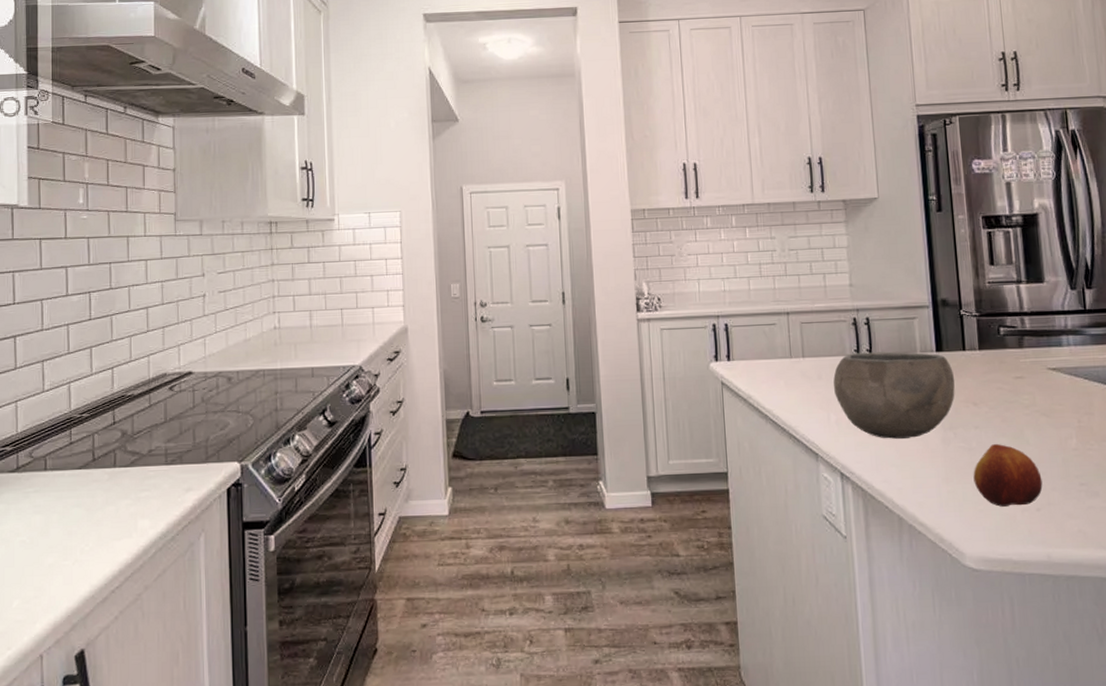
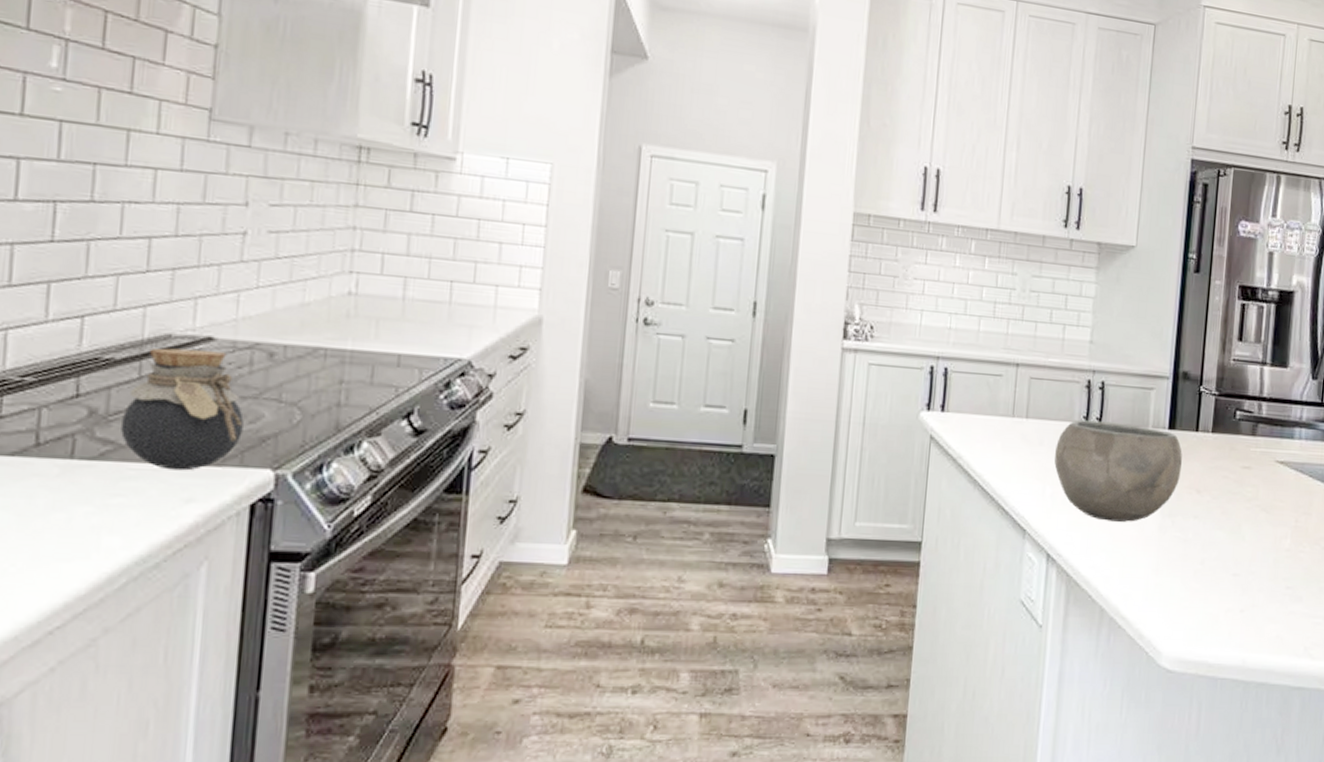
jar: none [142,381,217,469] -> present [121,348,244,471]
fruit: present [973,444,1043,507] -> none [1183,537,1251,606]

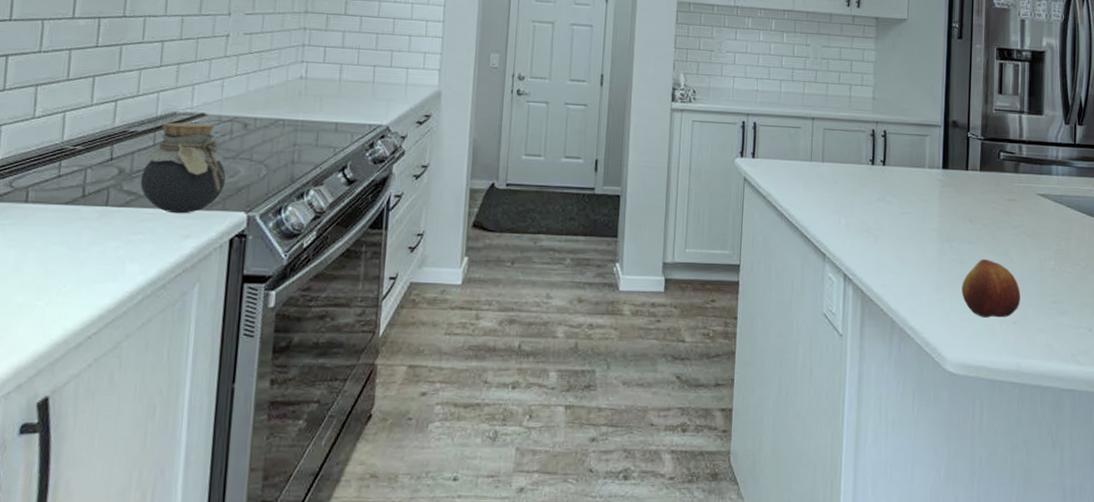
bowl: present [1054,420,1183,522] -> none [847,162,956,247]
fruit: none [1183,537,1251,606] -> present [961,259,1021,318]

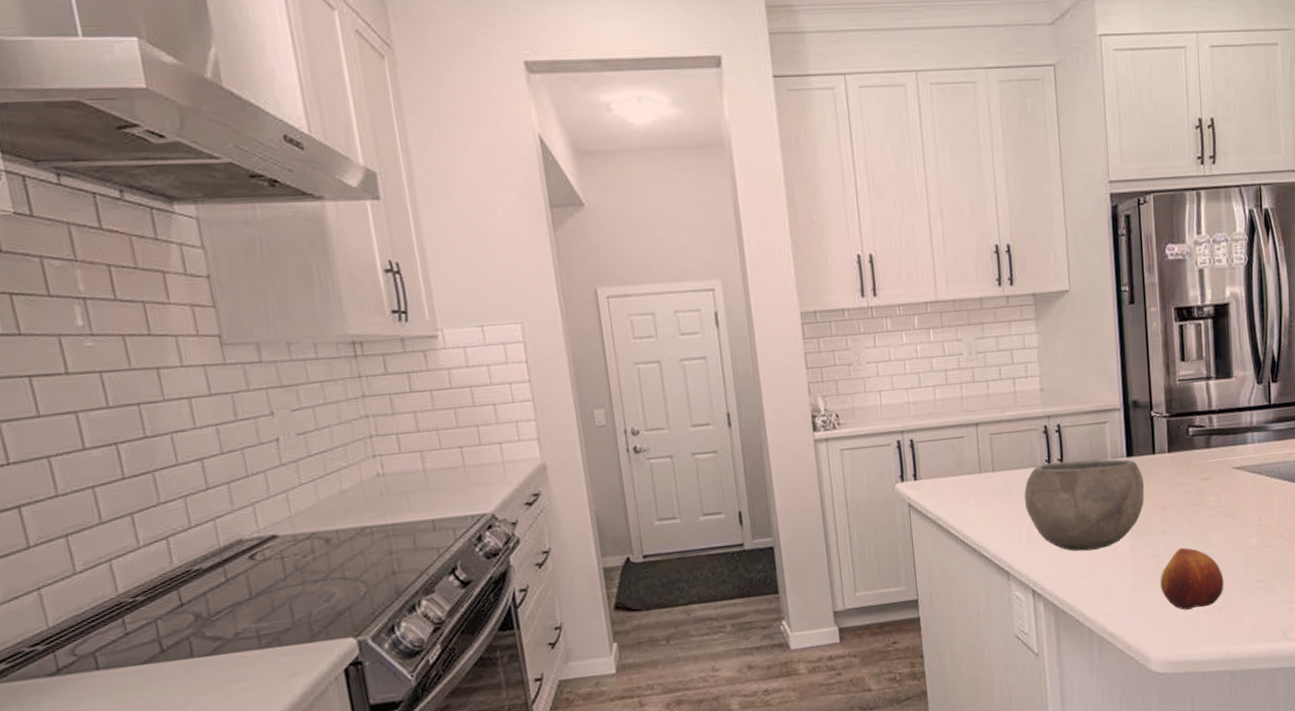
jar: present [140,122,226,214] -> none [221,546,323,653]
bowl: none [847,162,956,247] -> present [1024,458,1145,551]

